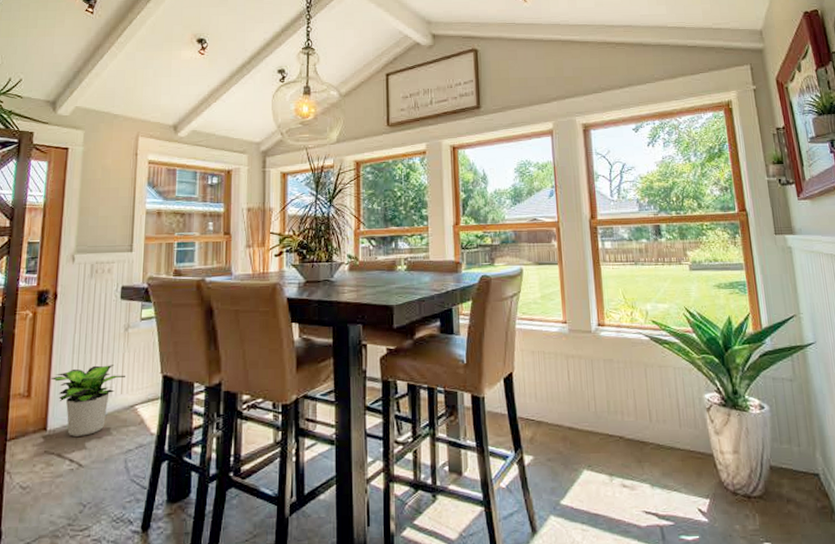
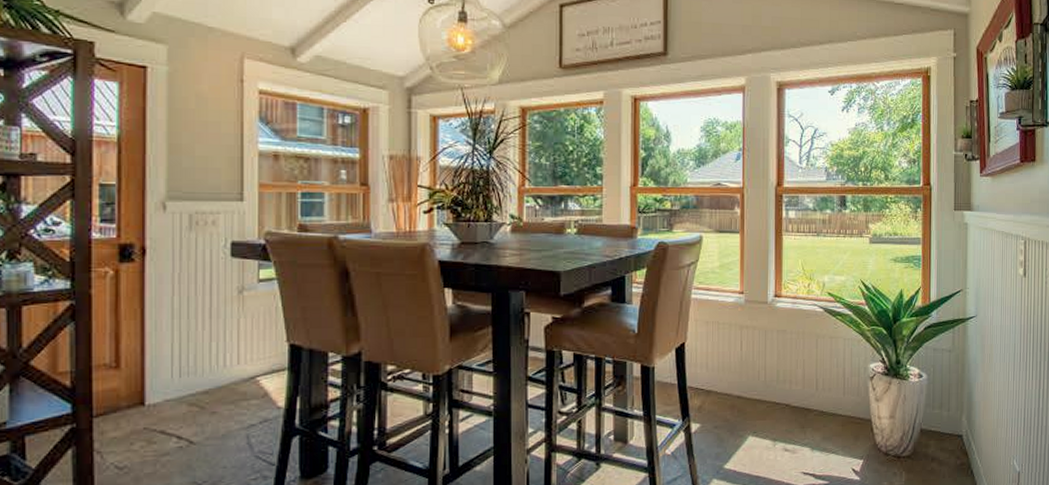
potted plant: present [50,365,127,436] -> none [145,332,244,411]

